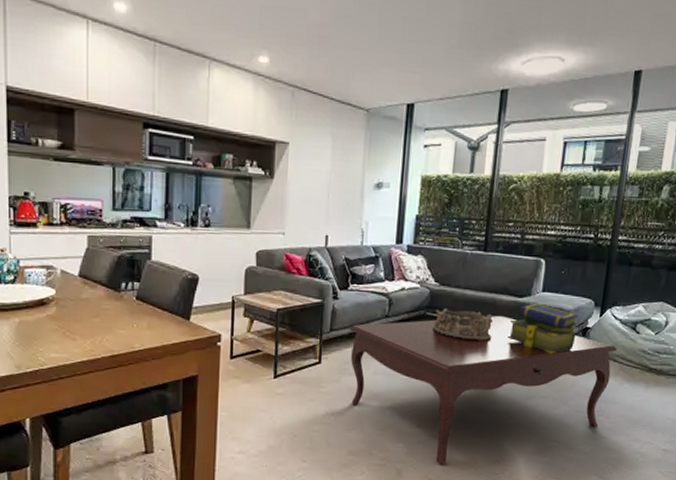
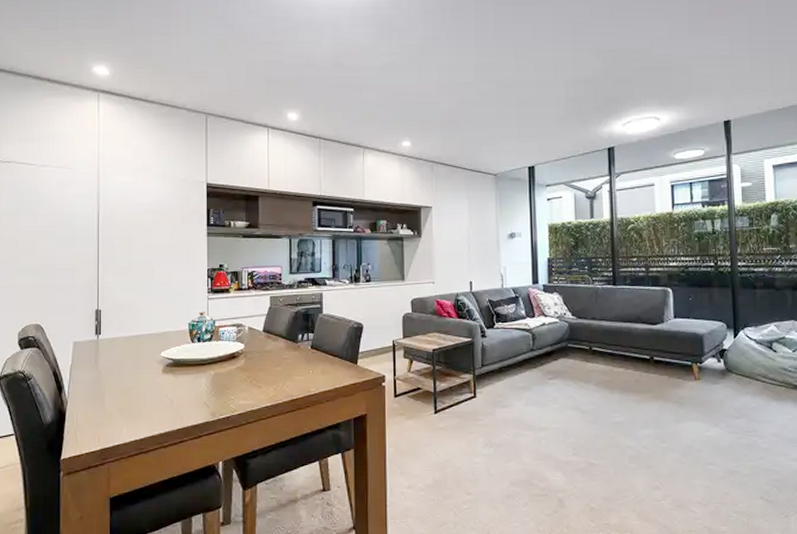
coffee table: present [349,316,617,464] -> none [499,343,757,492]
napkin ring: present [432,309,493,341] -> none [575,340,633,368]
stack of books: present [507,303,579,354] -> none [648,329,714,377]

